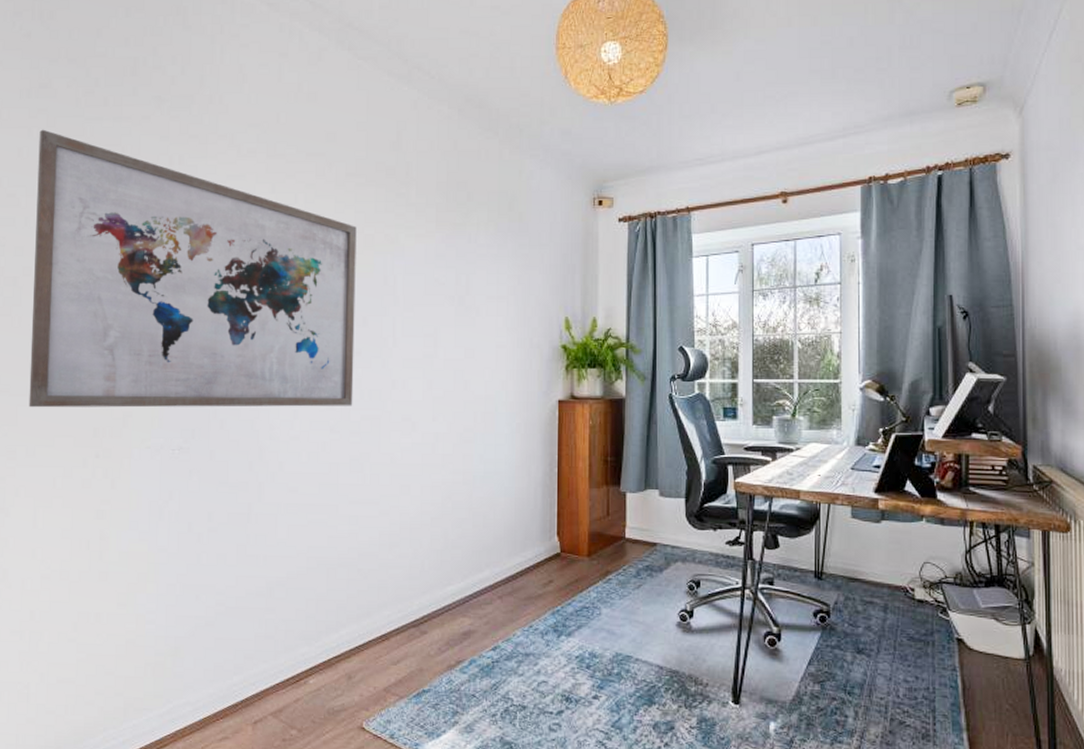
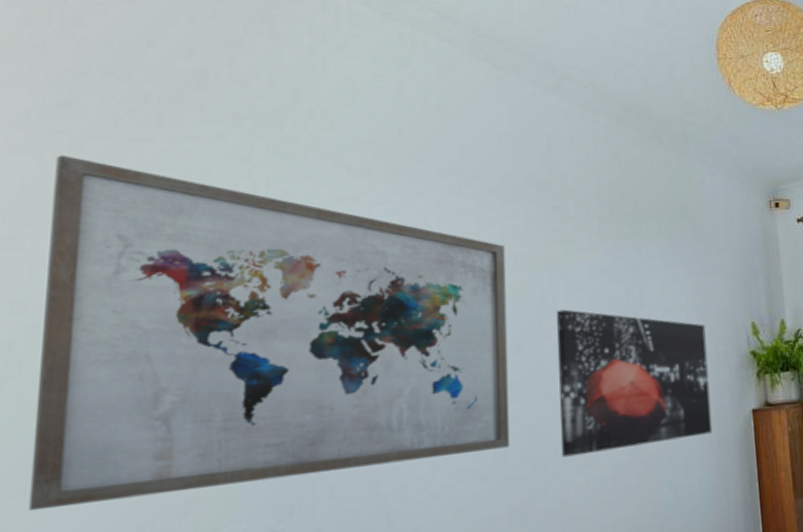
wall art: none [392,289,522,421] -> present [557,309,713,458]

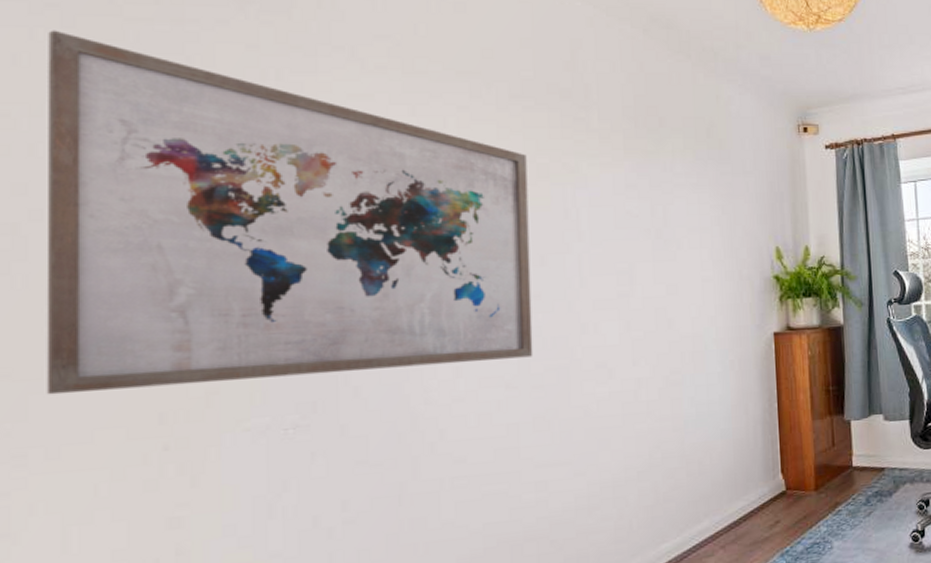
wall art: present [557,309,713,458] -> none [580,223,734,370]

